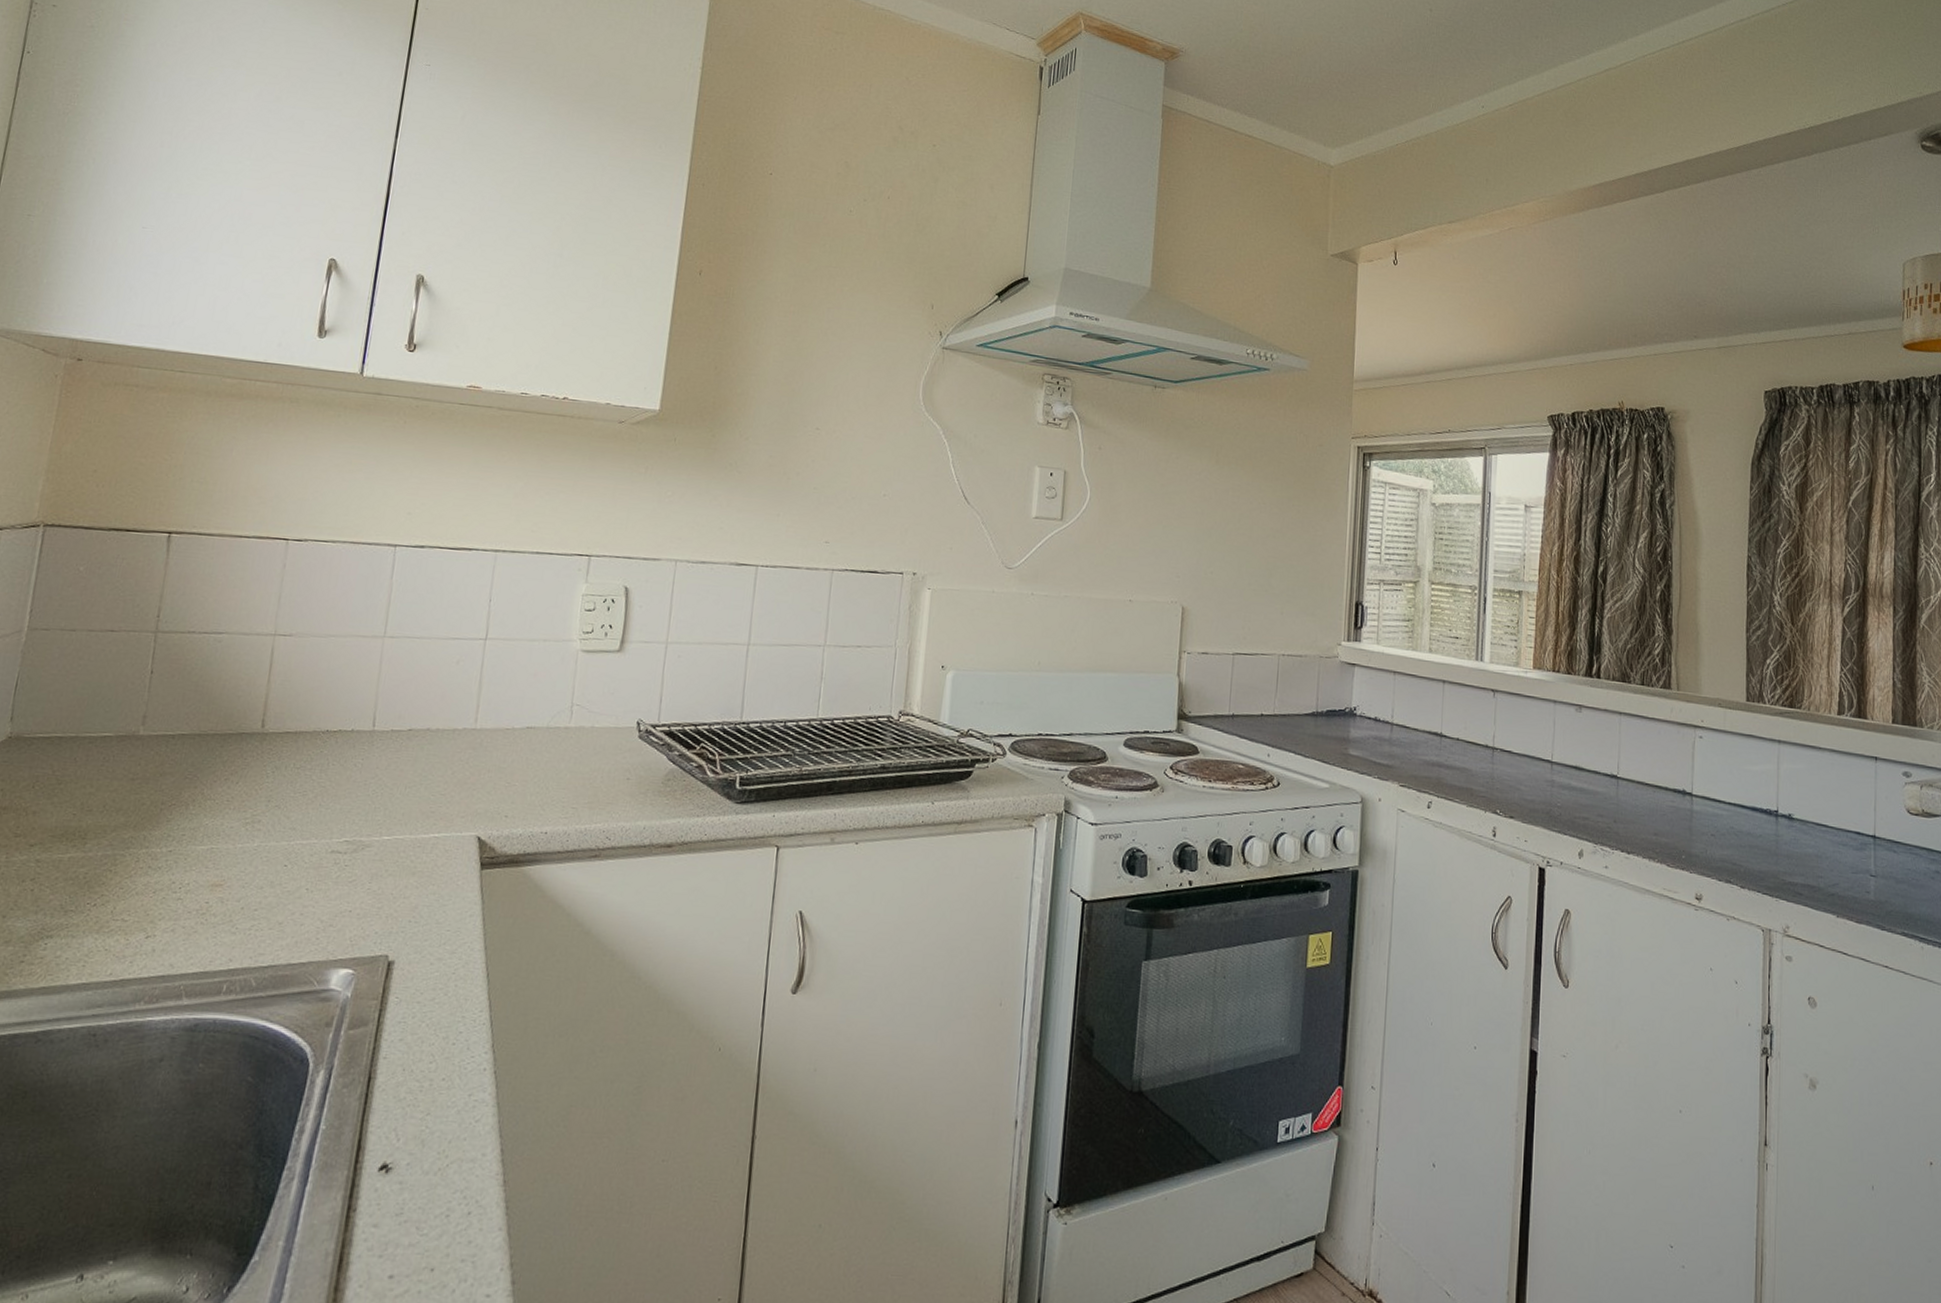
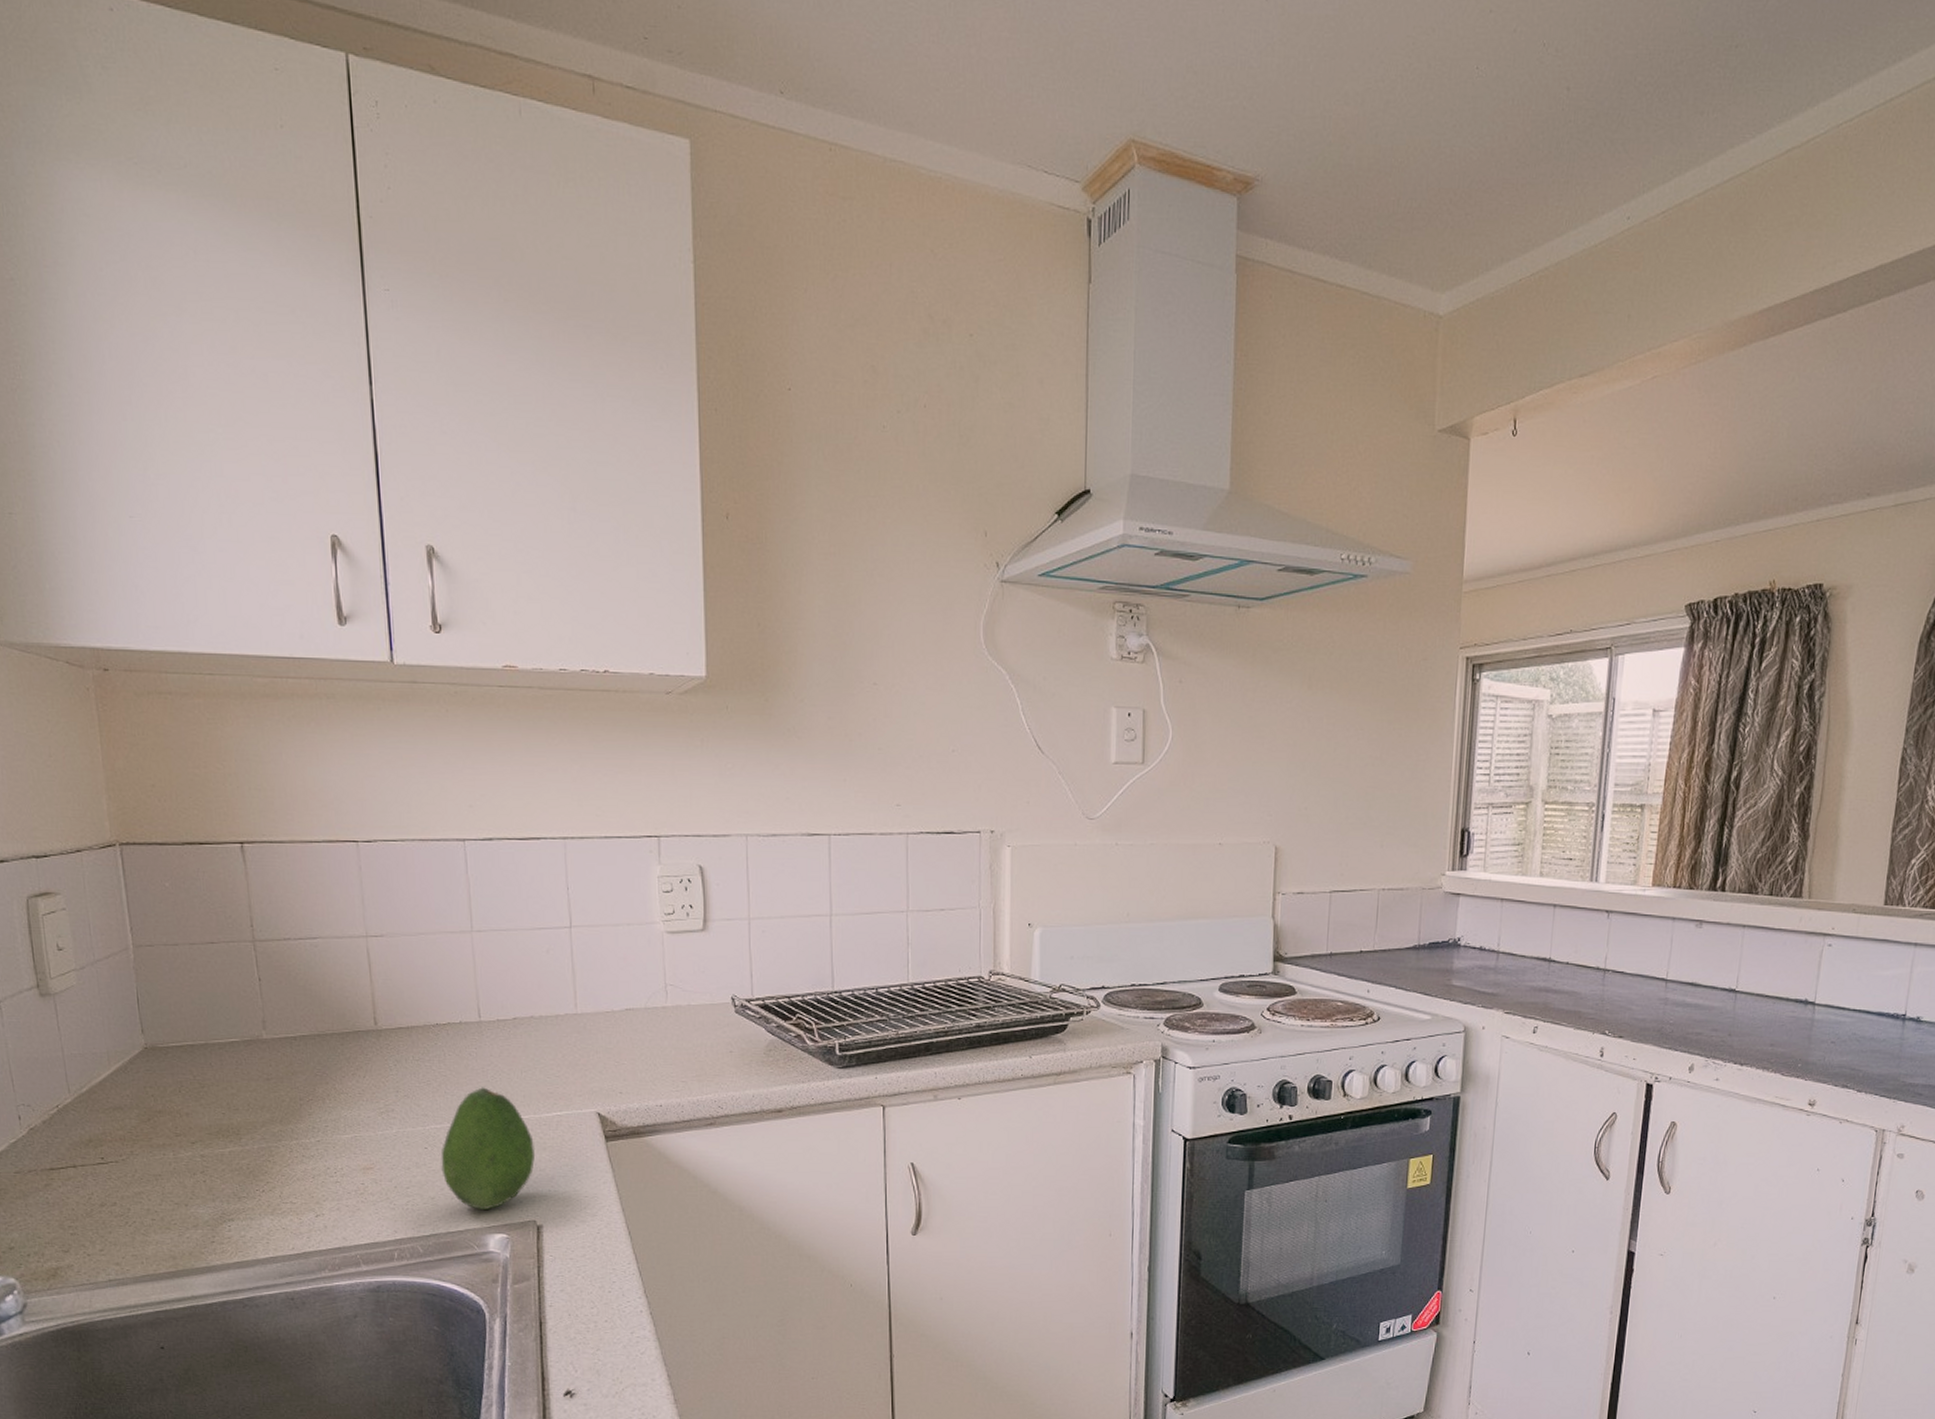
fruit: none [297,801,404,941] -> present [440,1087,535,1211]

